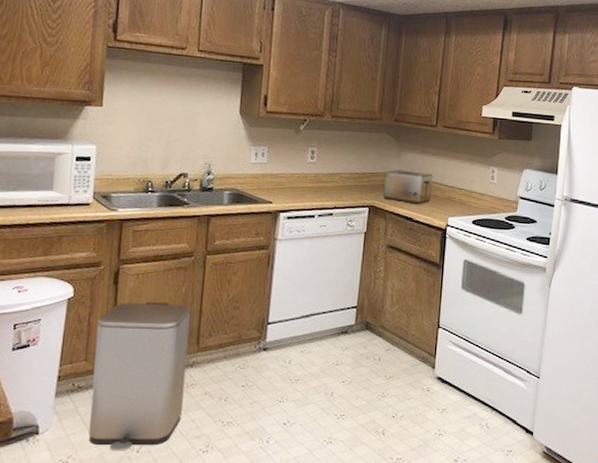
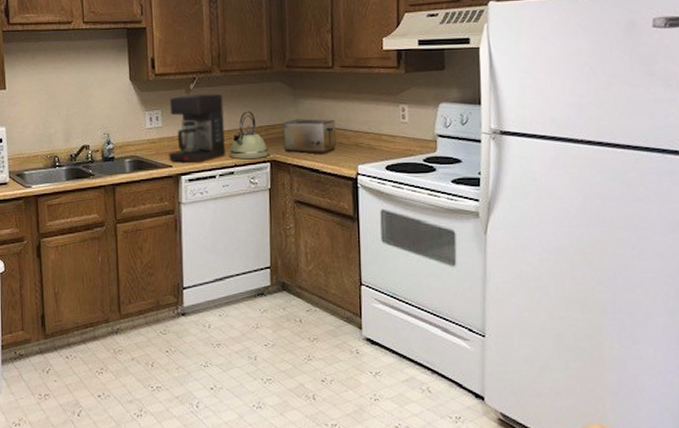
pedal bin: present [88,302,191,451] -> none [28,273,113,415]
coffee maker: none [270,135,331,203] -> present [169,93,226,164]
kettle: none [330,156,369,204] -> present [229,110,269,160]

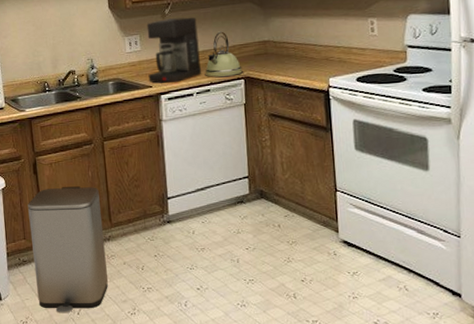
pedal bin: none [28,273,113,415] -> present [28,186,108,313]
toaster: present [282,119,336,155] -> none [254,35,307,70]

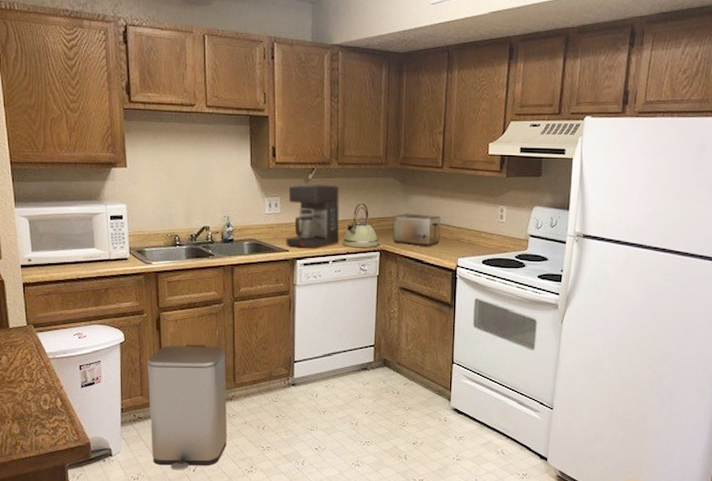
toaster: none [254,35,307,70] -> present [392,213,441,247]

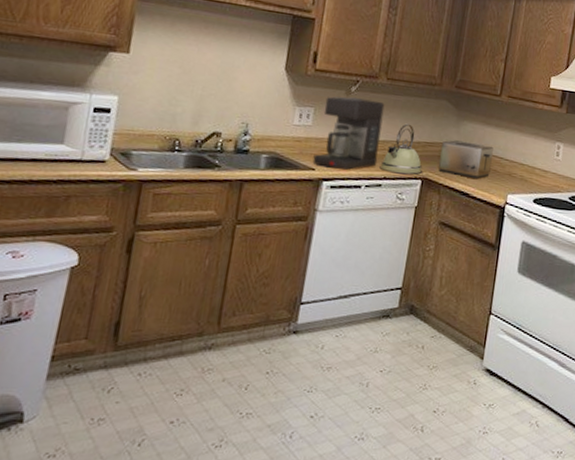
pedal bin: present [148,345,227,470] -> none [82,274,214,444]

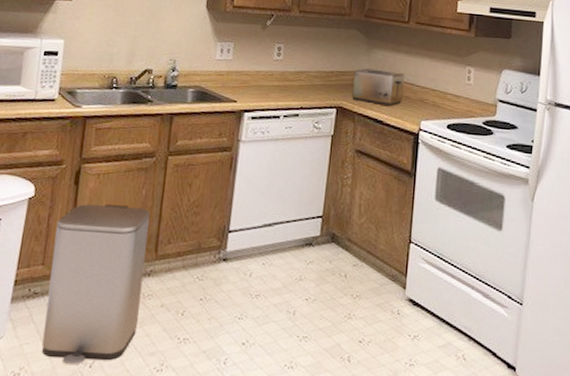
pedal bin: none [82,274,214,444] -> present [42,204,150,366]
coffee maker: present [312,96,385,171] -> none [234,31,298,102]
kettle: present [379,123,423,175] -> none [296,54,337,104]

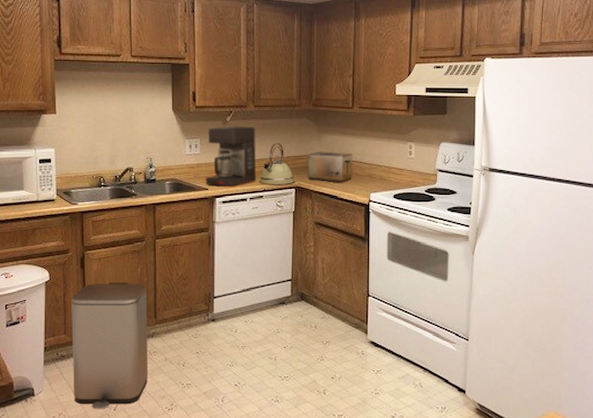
coffee maker: none [234,31,298,102] -> present [205,126,257,188]
kettle: none [296,54,337,104] -> present [259,142,294,185]

